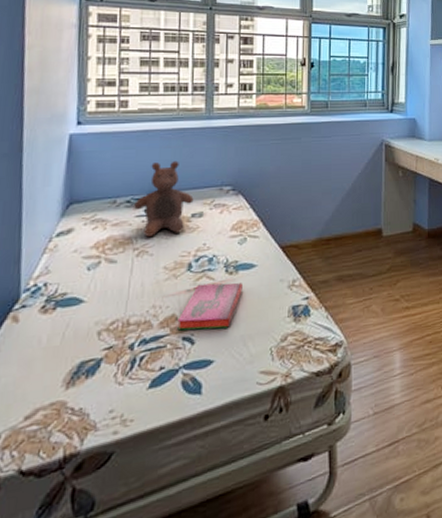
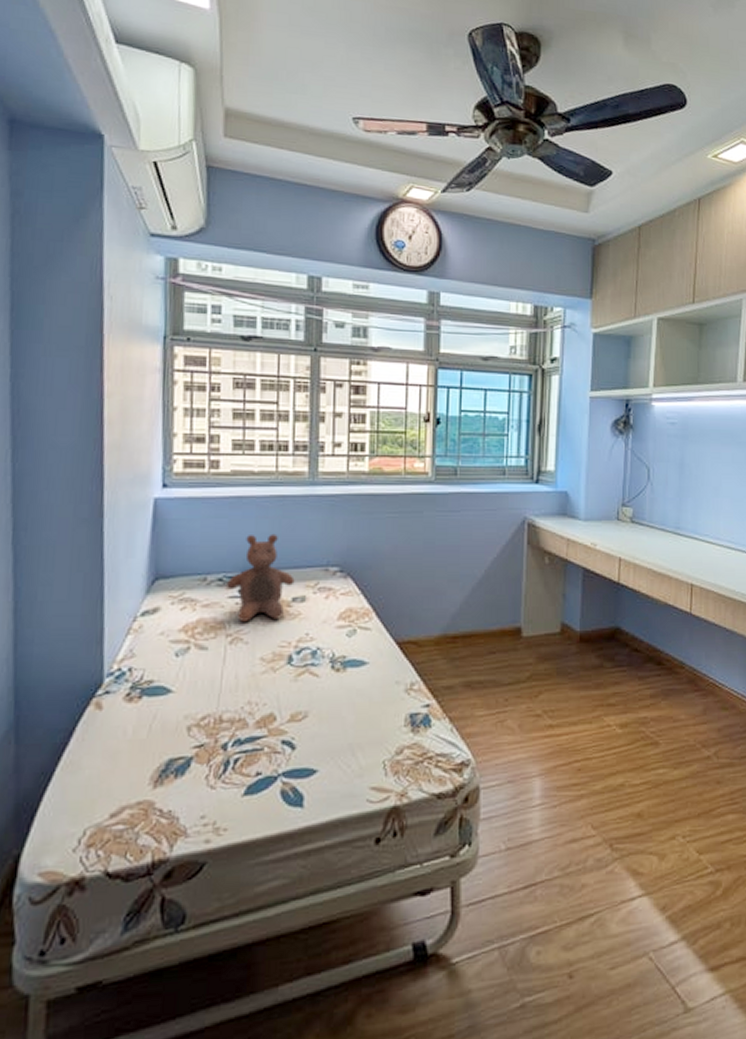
hardback book: present [177,283,242,331] -> none [276,680,351,734]

